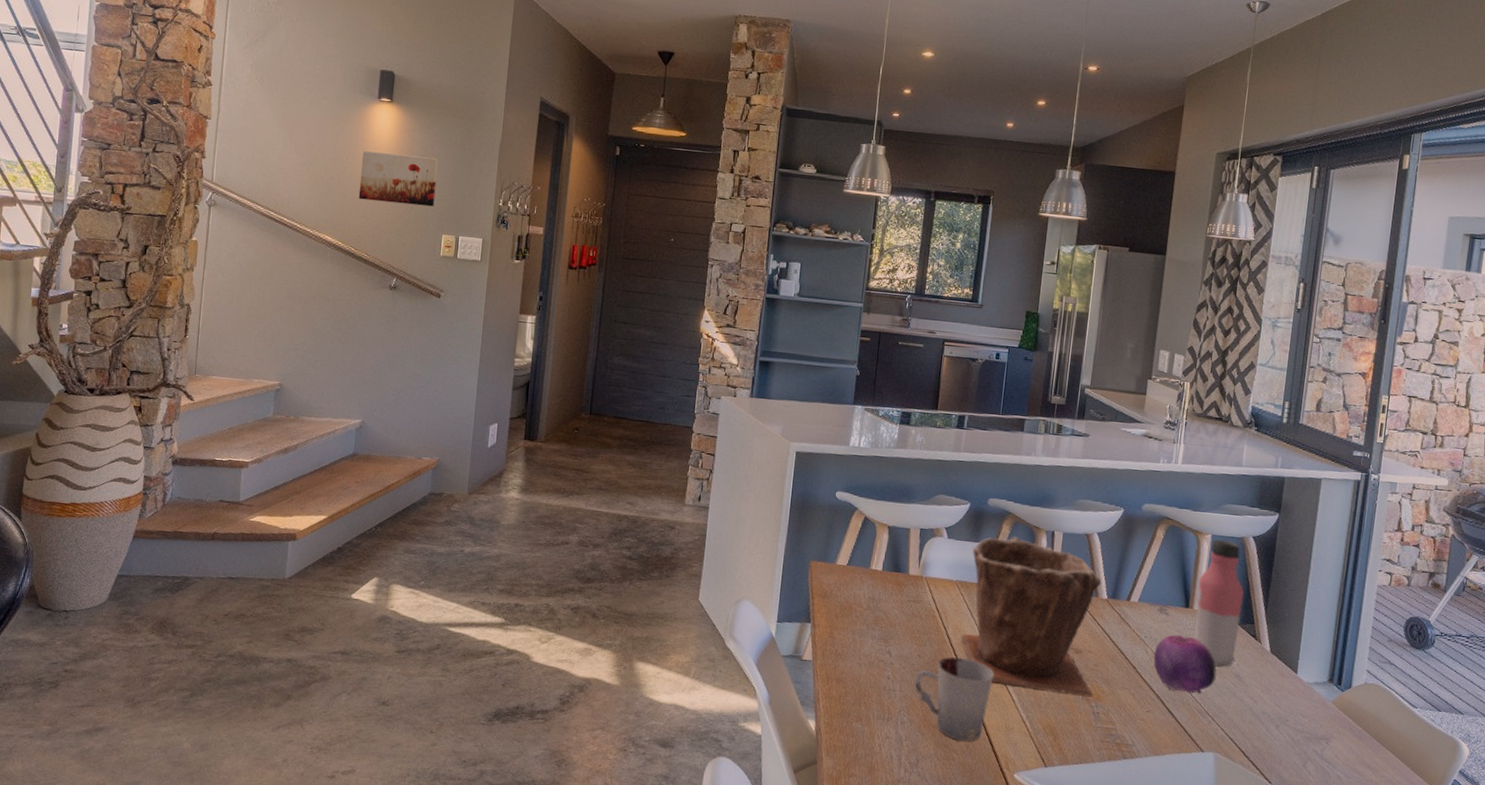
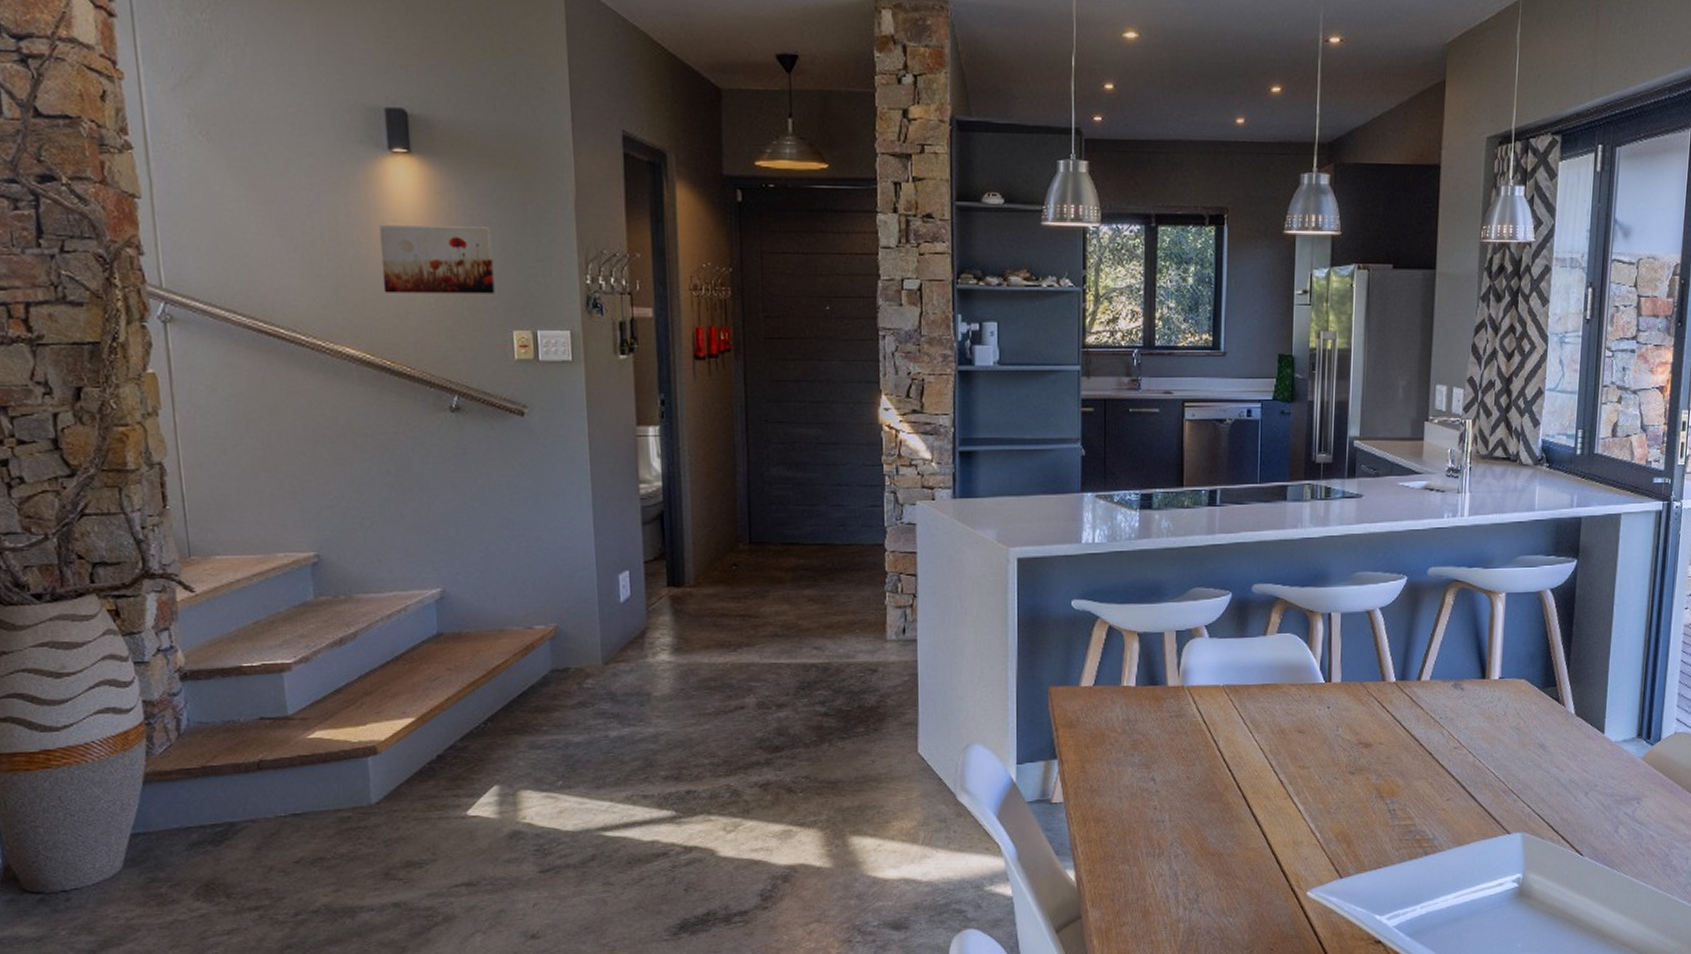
cup: present [914,656,994,742] -> none [1186,772,1276,866]
plant pot: present [960,536,1102,696] -> none [1233,625,1388,796]
fruit: present [1153,634,1217,694] -> none [1450,709,1520,773]
water bottle: present [1193,539,1244,667] -> none [1492,596,1544,739]

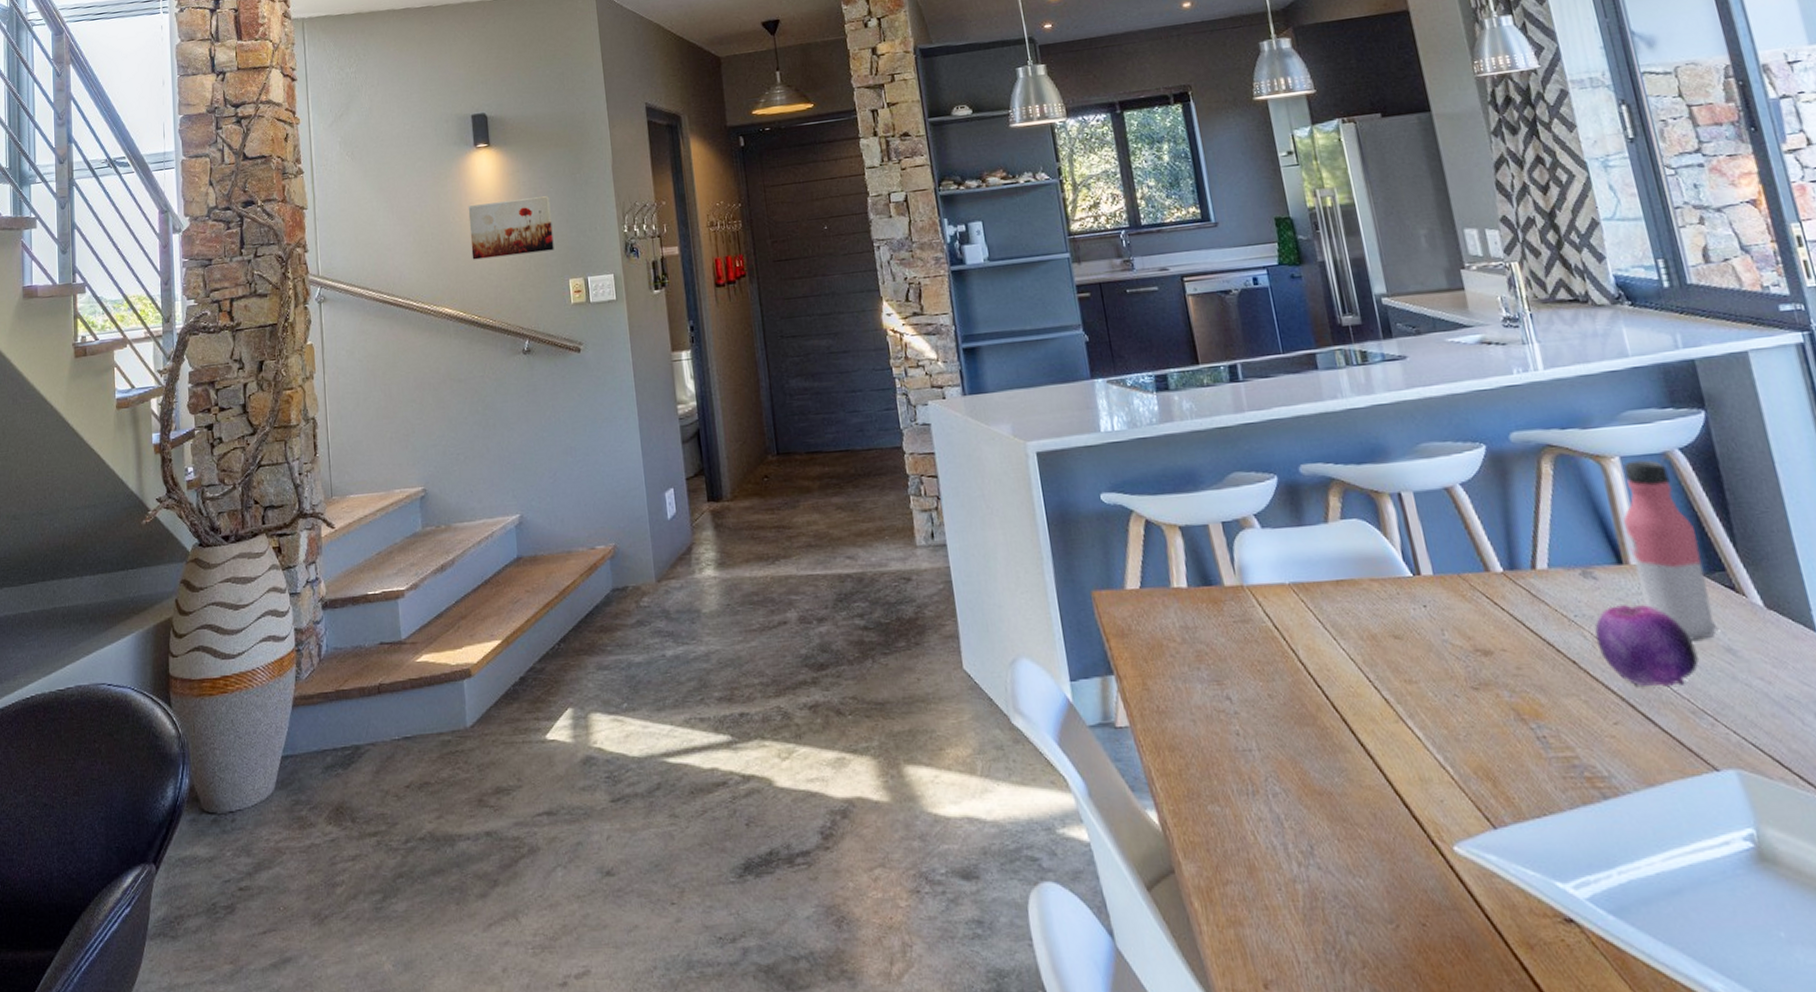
fruit: none [1450,709,1520,773] -> present [1594,603,1699,687]
water bottle: none [1492,596,1544,739] -> present [1622,459,1718,641]

